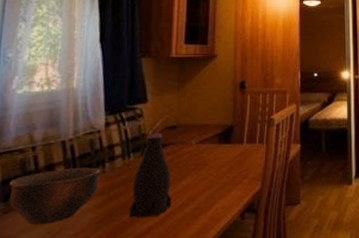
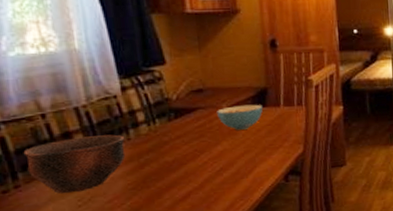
bottle: present [129,133,172,218] -> none [163,97,210,184]
cereal bowl: none [186,141,228,166] -> present [217,104,263,130]

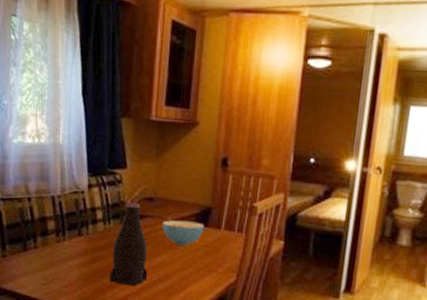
bowl: present [23,134,126,194] -> none [12,223,85,273]
bottle: none [163,97,210,184] -> present [109,202,148,286]

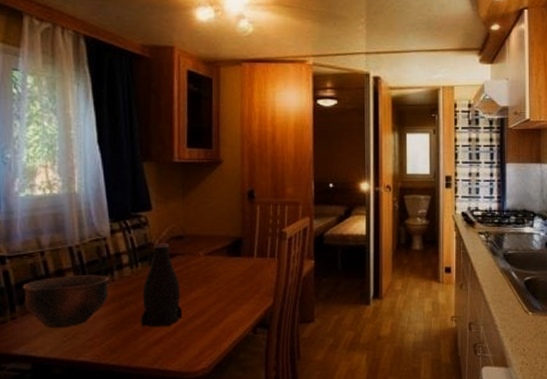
bowl: none [12,223,85,273] -> present [22,275,110,329]
cereal bowl: present [162,220,205,246] -> none [194,253,238,278]

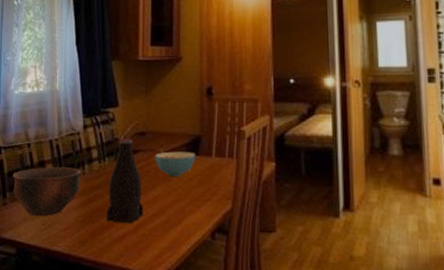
cereal bowl: none [194,253,238,278] -> present [155,151,196,177]

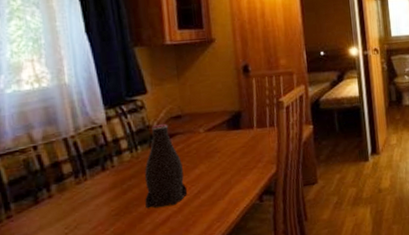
bowl: present [12,167,81,217] -> none [16,162,110,223]
cereal bowl: present [155,151,196,177] -> none [194,127,238,153]

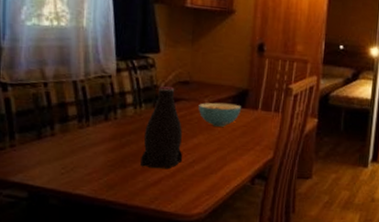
cereal bowl: none [194,127,238,153] -> present [198,102,242,127]

